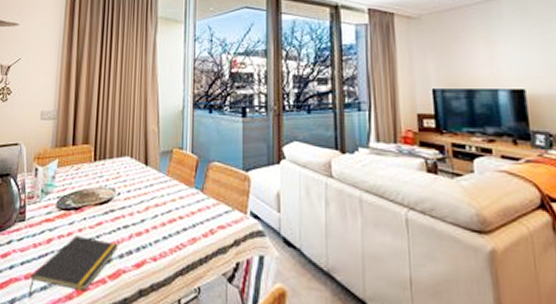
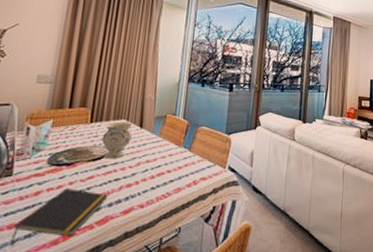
vase: none [107,159,139,203] -> present [102,121,133,159]

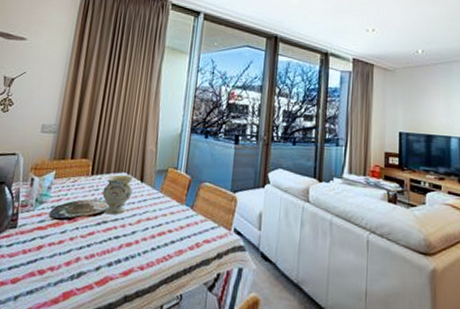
notepad: present [10,188,109,242] -> none [13,244,109,297]

